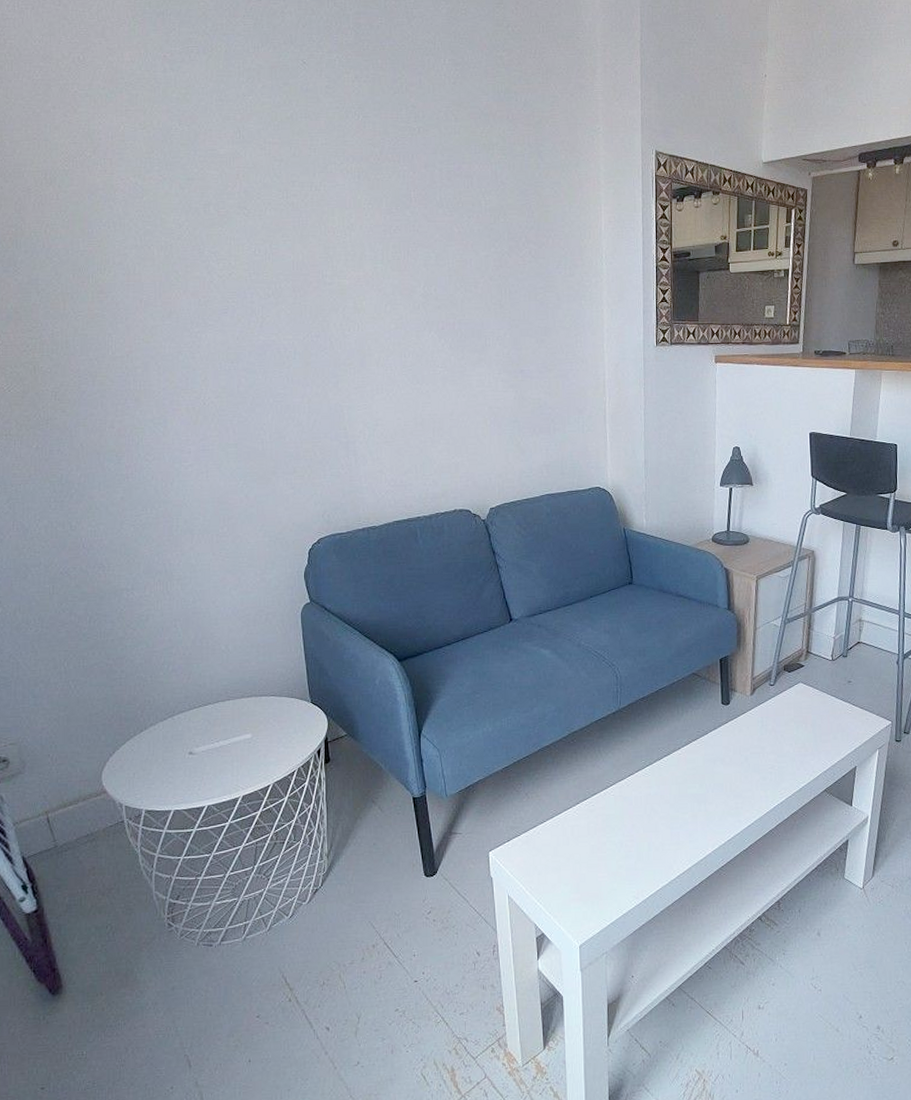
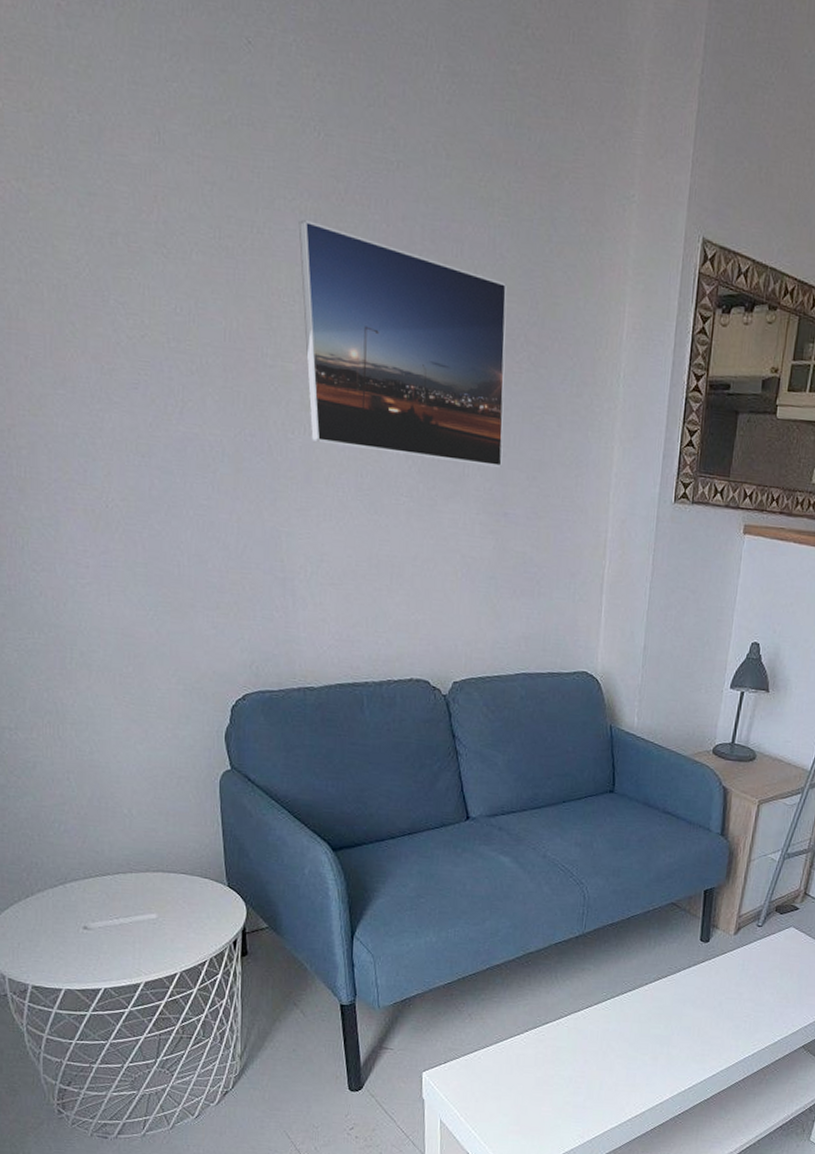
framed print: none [346,176,516,337] -> present [298,219,507,467]

